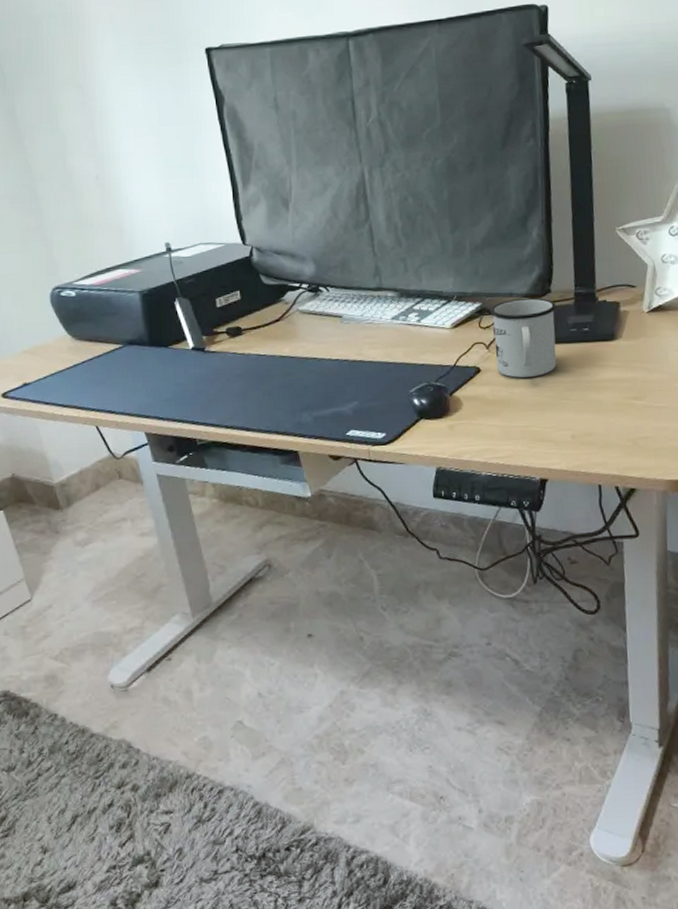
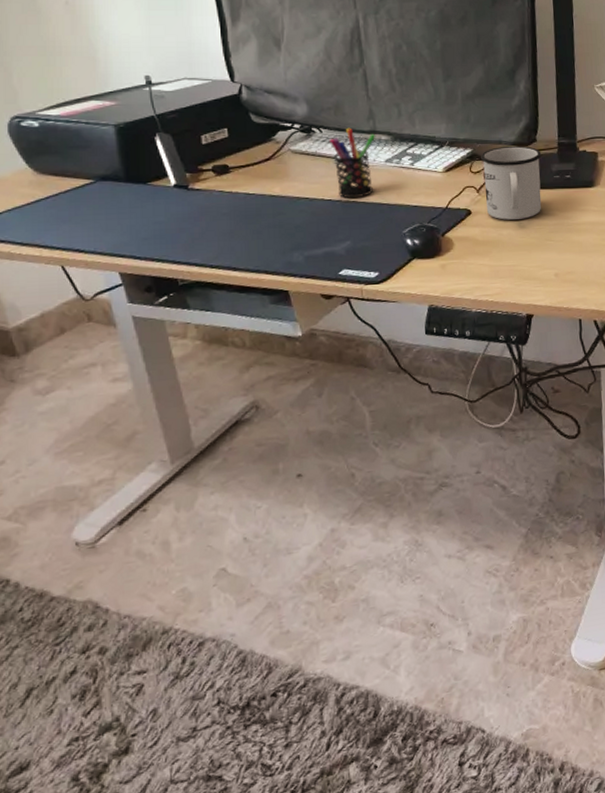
pen holder: none [336,285,382,358] -> present [329,127,376,199]

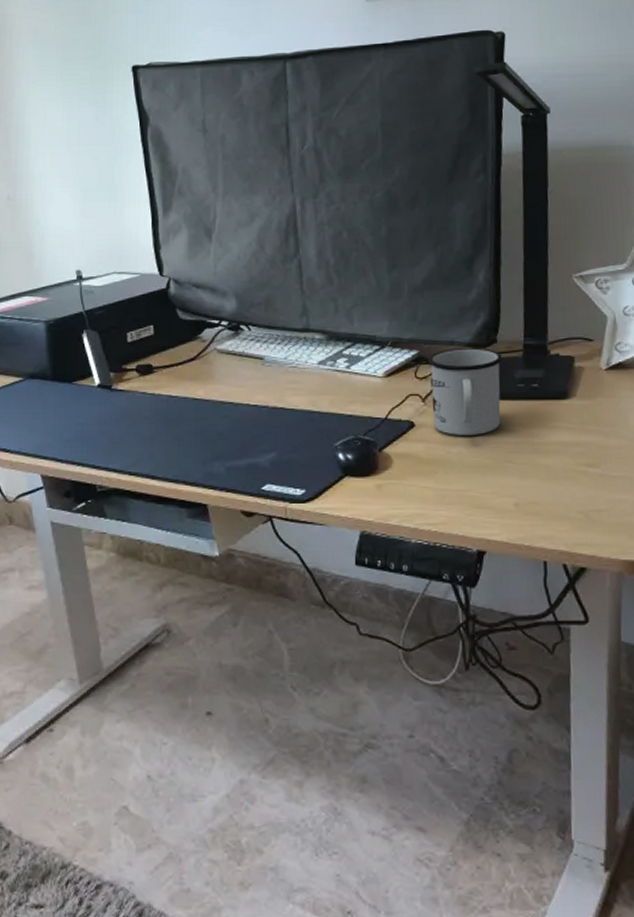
pen holder: present [329,127,376,199] -> none [258,325,309,404]

